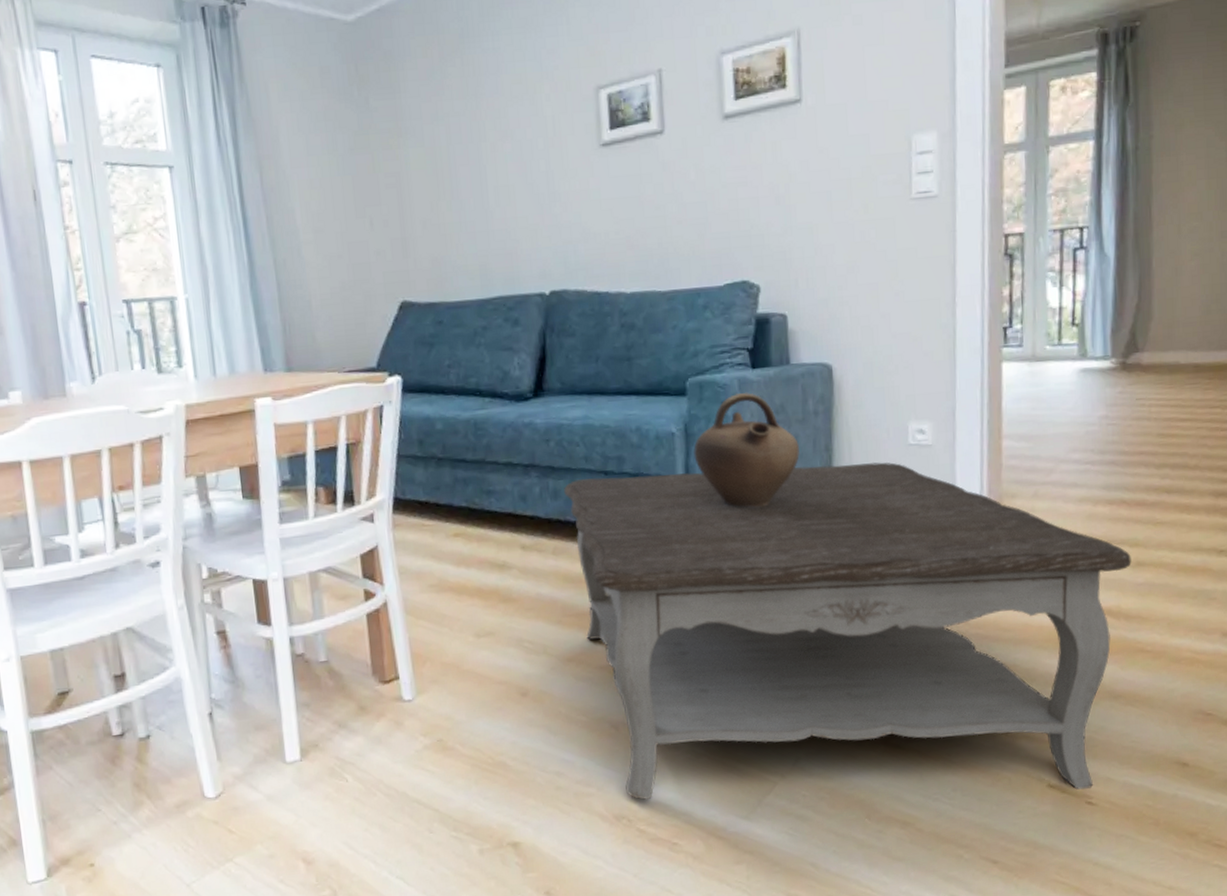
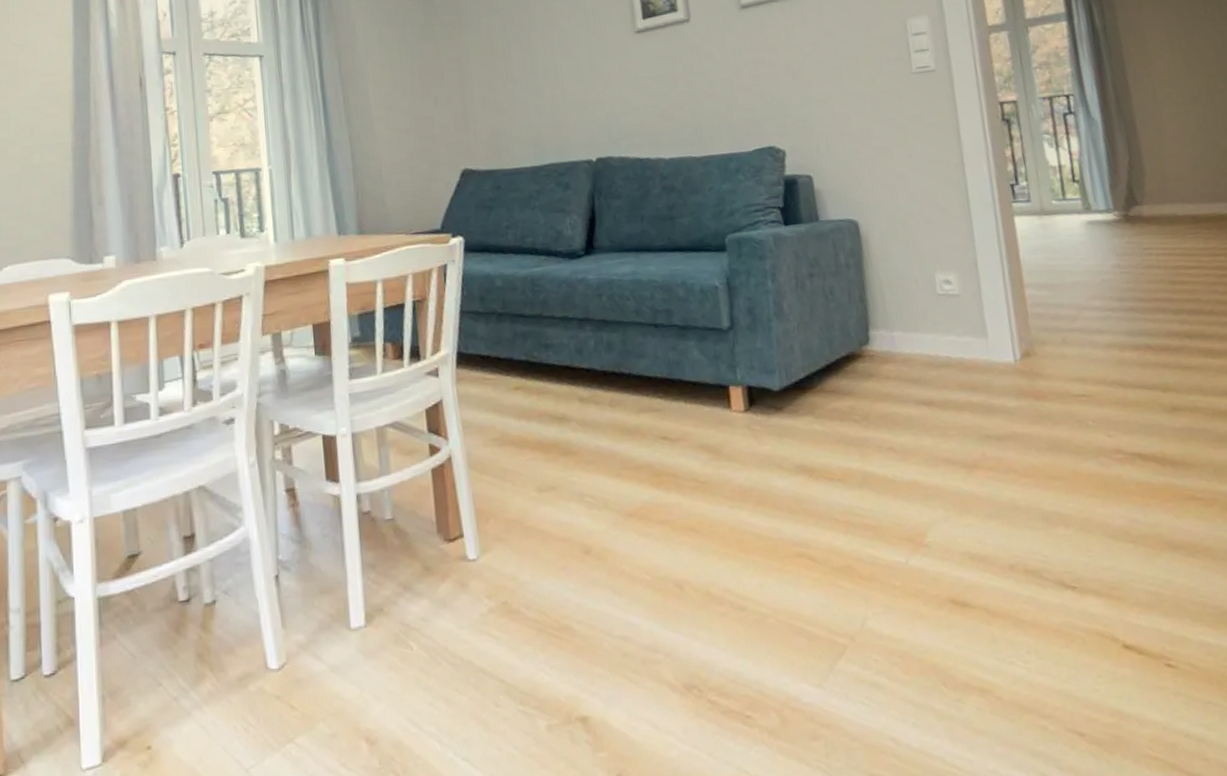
coffee table: present [564,461,1132,800] -> none [617,311,1170,667]
jug: present [693,393,800,509] -> none [736,248,837,359]

